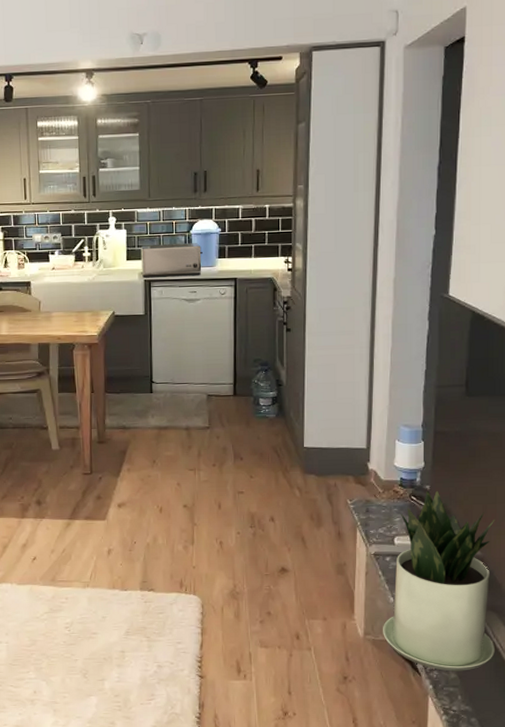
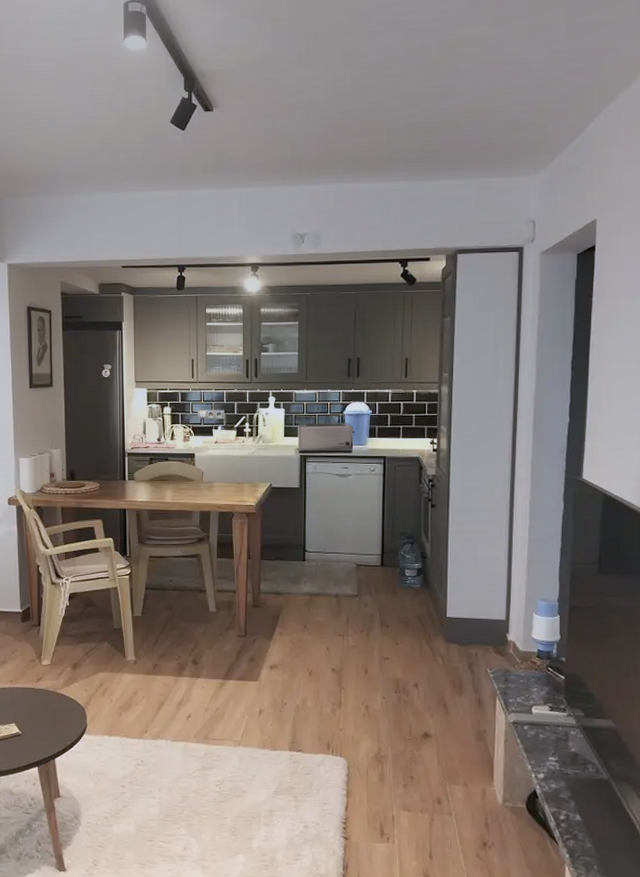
planter: present [382,490,495,672] -> none [520,662,629,841]

